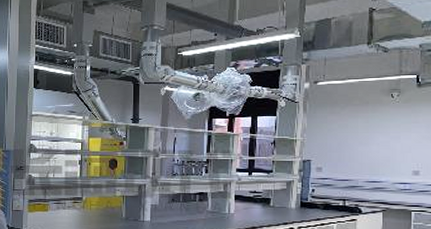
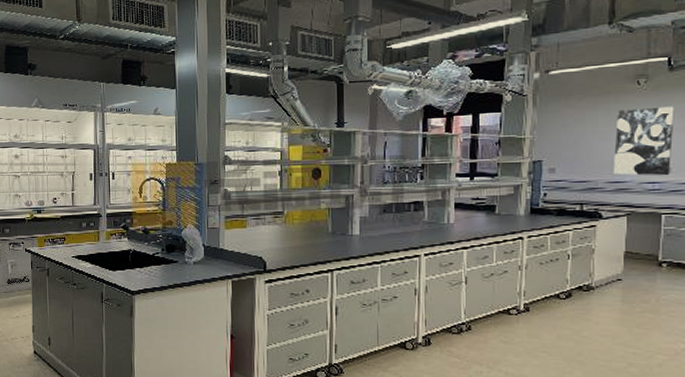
wall art: none [370,117,422,178] -> present [612,106,675,176]

